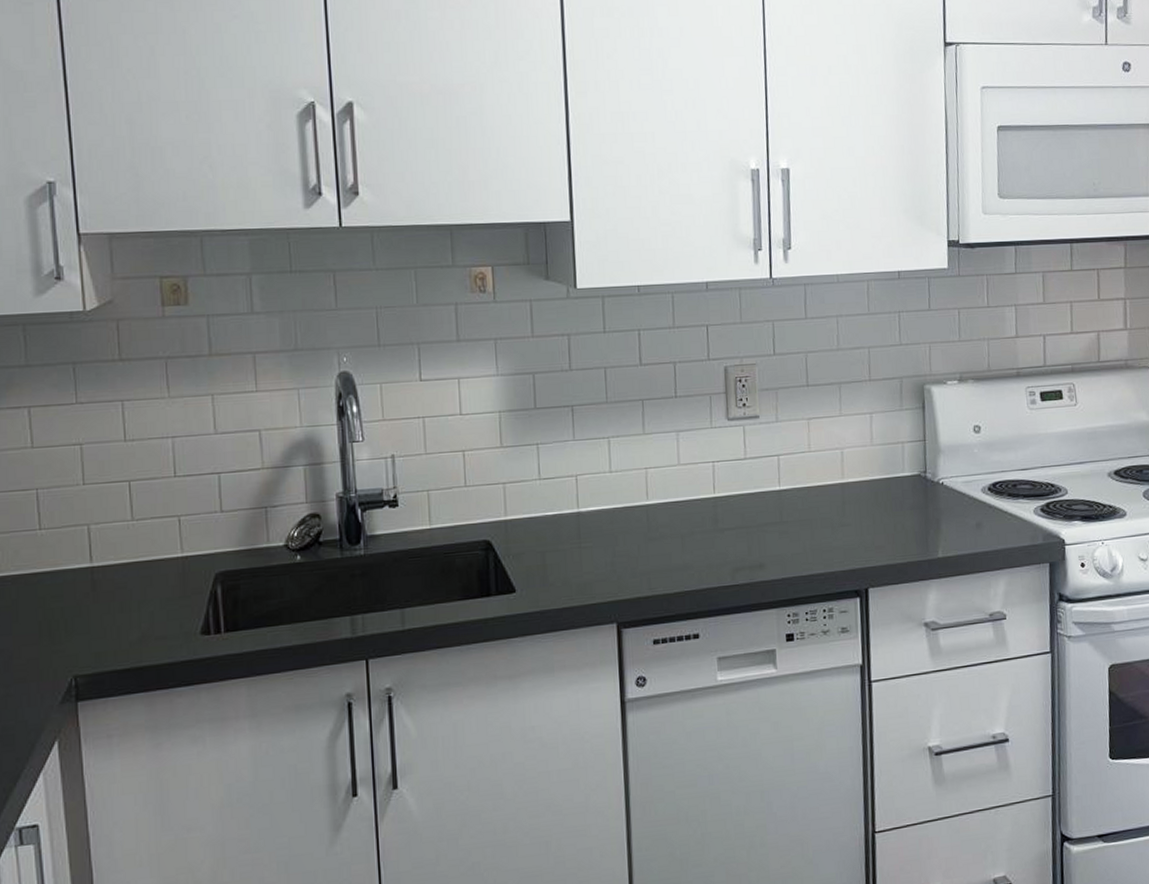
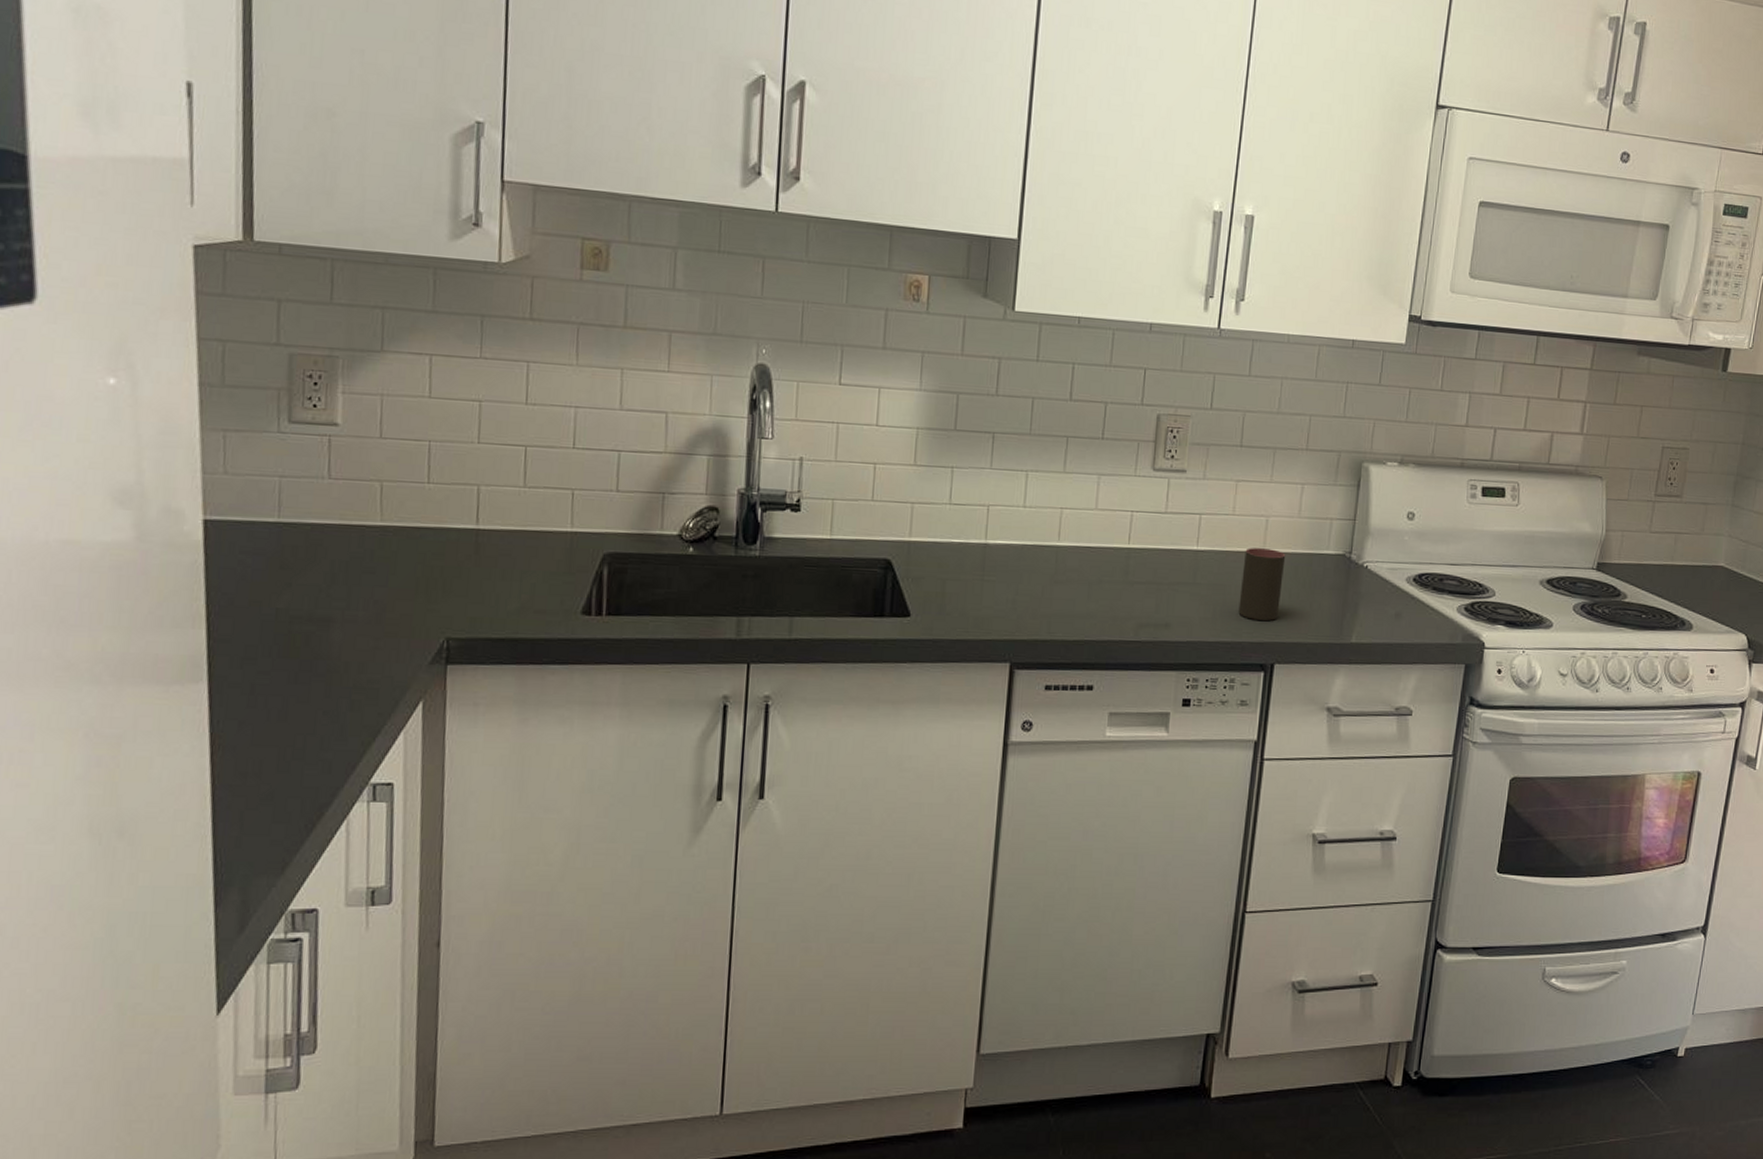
cup: none [825,479,866,549] -> present [1238,548,1286,621]

